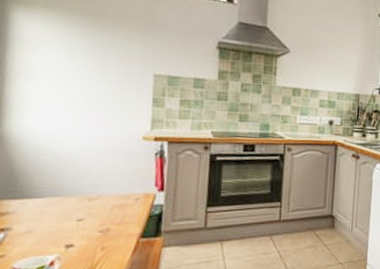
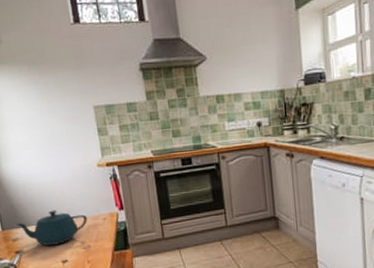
teapot: none [10,182,114,226] -> present [15,210,88,247]

